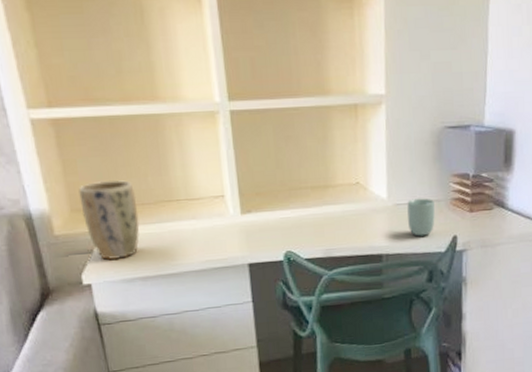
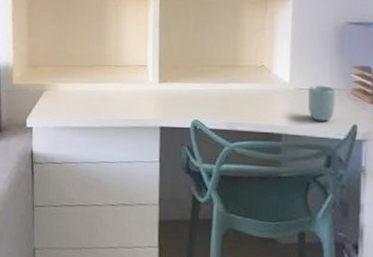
plant pot: present [79,179,140,260] -> none [36,44,78,110]

